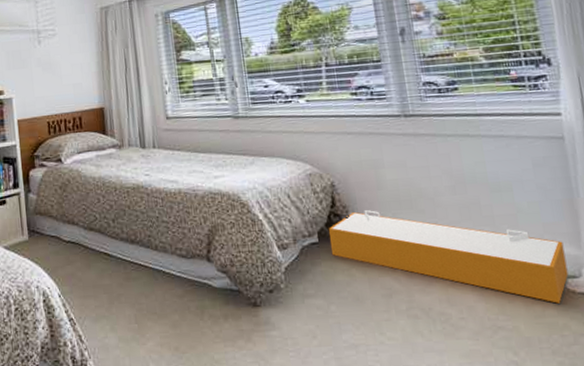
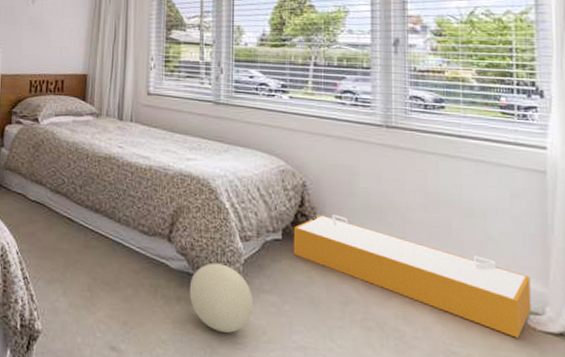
ball: none [234,275,301,343] -> present [189,263,254,333]

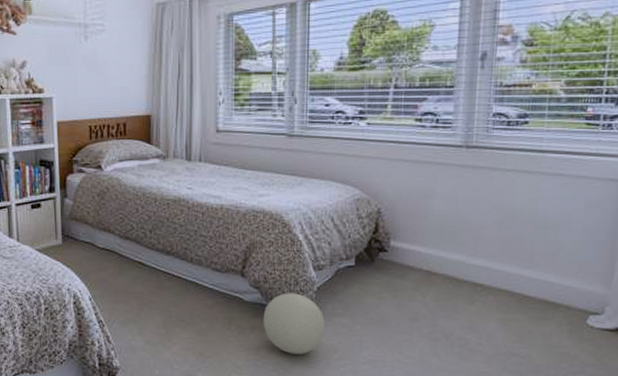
storage bin: present [293,215,531,338] -> none [366,238,595,336]

